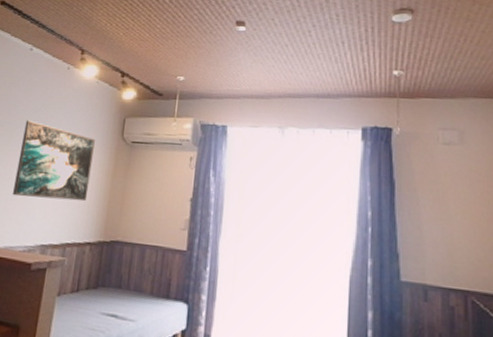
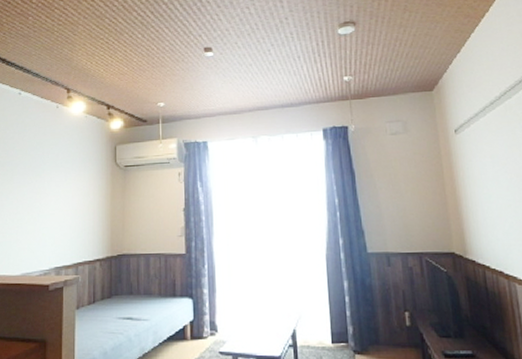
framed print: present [12,120,95,202] -> none [21,158,91,228]

